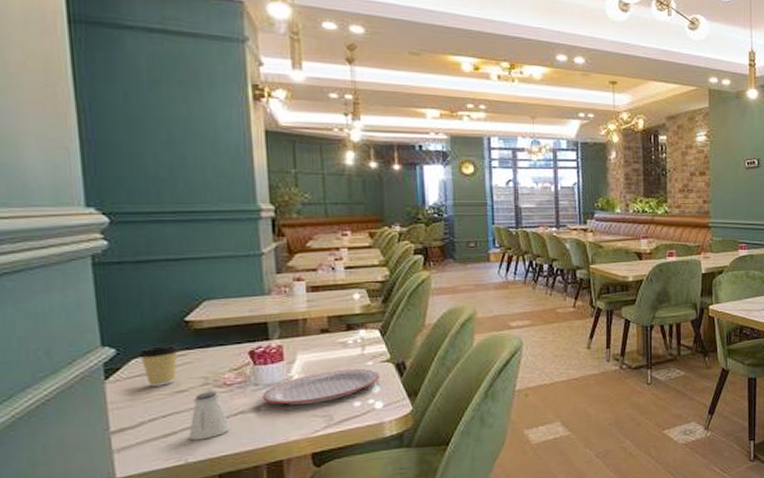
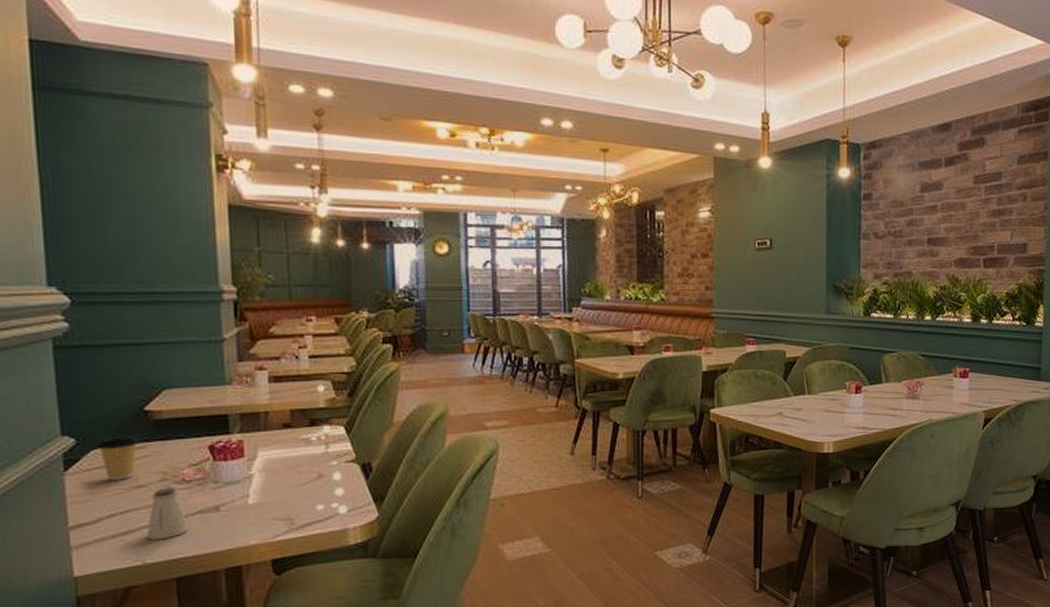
plate: present [262,368,381,405] -> none [222,468,345,505]

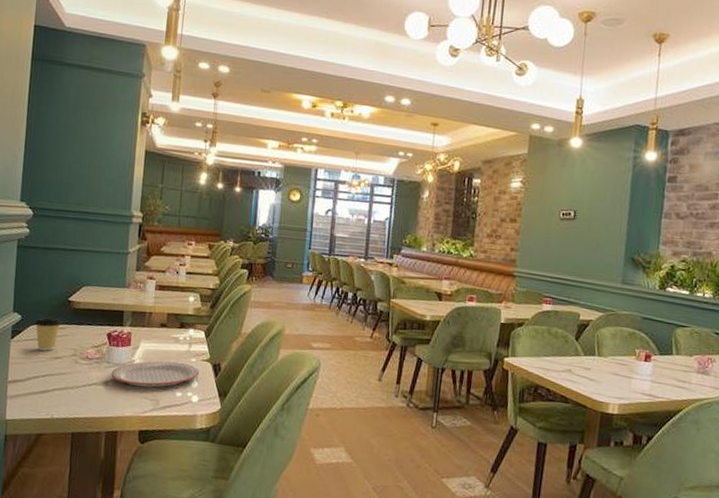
saltshaker: present [146,488,189,540] -> none [56,361,86,401]
plate: none [222,468,345,505] -> present [111,360,200,388]

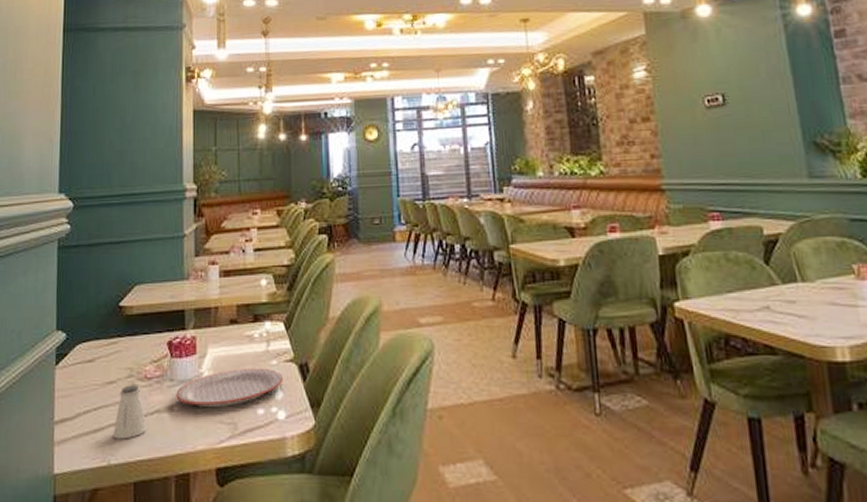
coffee cup: present [34,317,62,351] -> none [81,332,114,375]
saltshaker: none [56,361,86,401] -> present [112,385,147,439]

